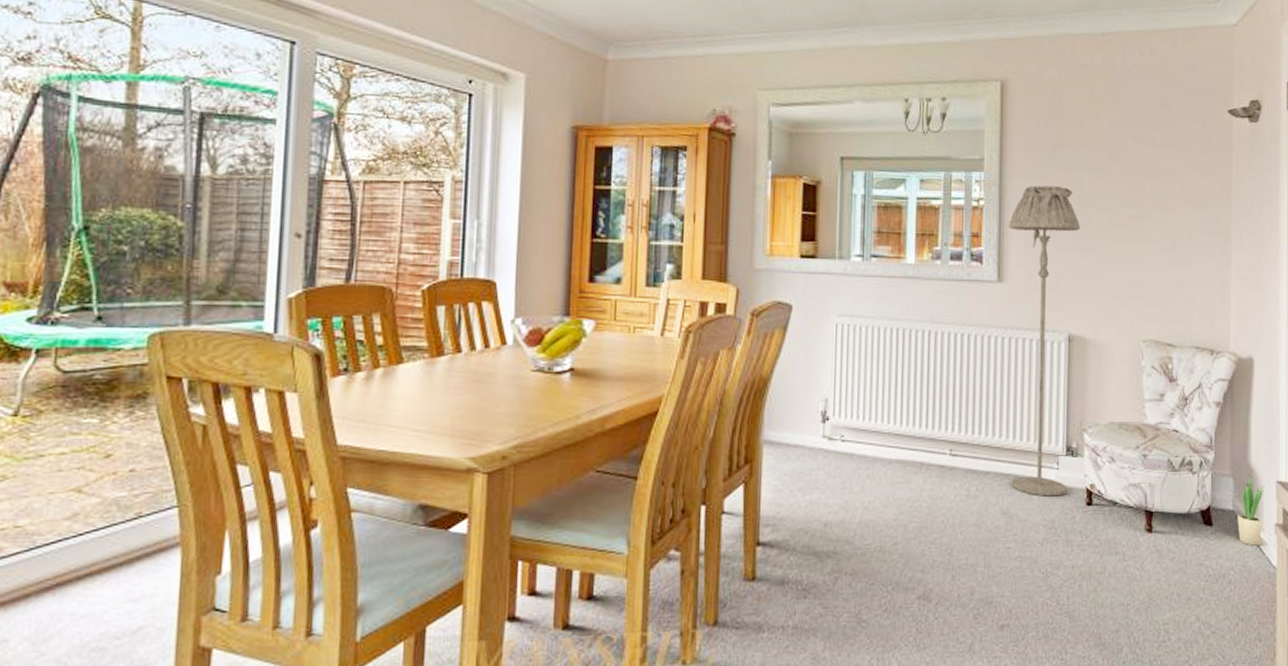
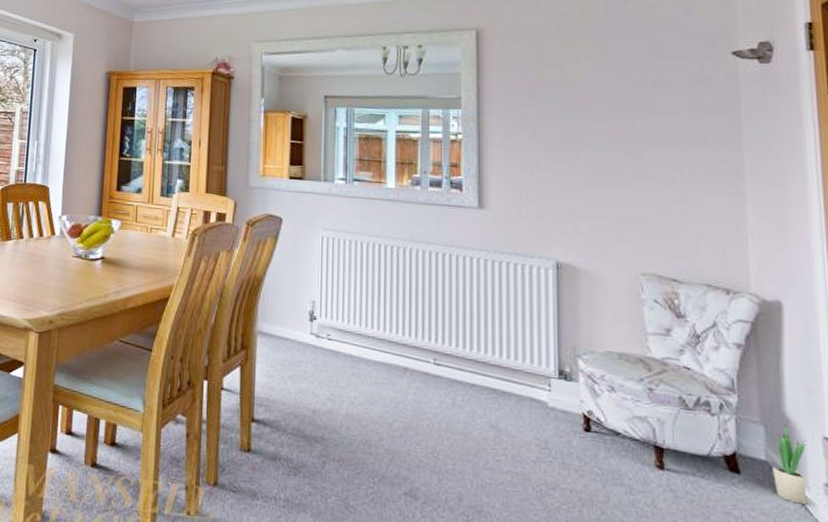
floor lamp: present [1009,185,1080,497] -> none [488,122,565,418]

